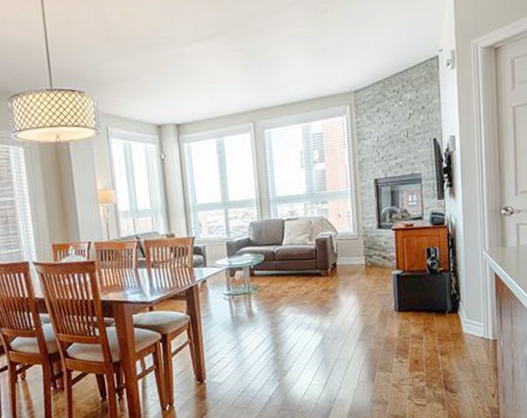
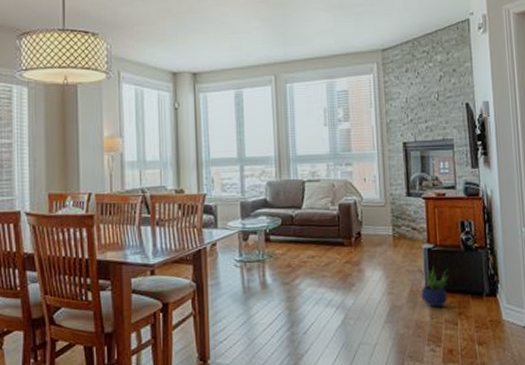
potted plant: none [388,290,416,325] -> present [418,267,449,308]

